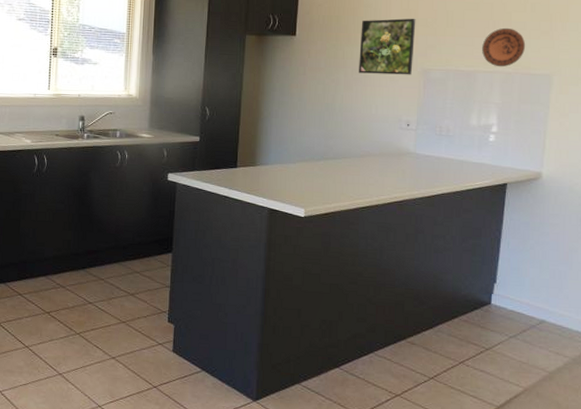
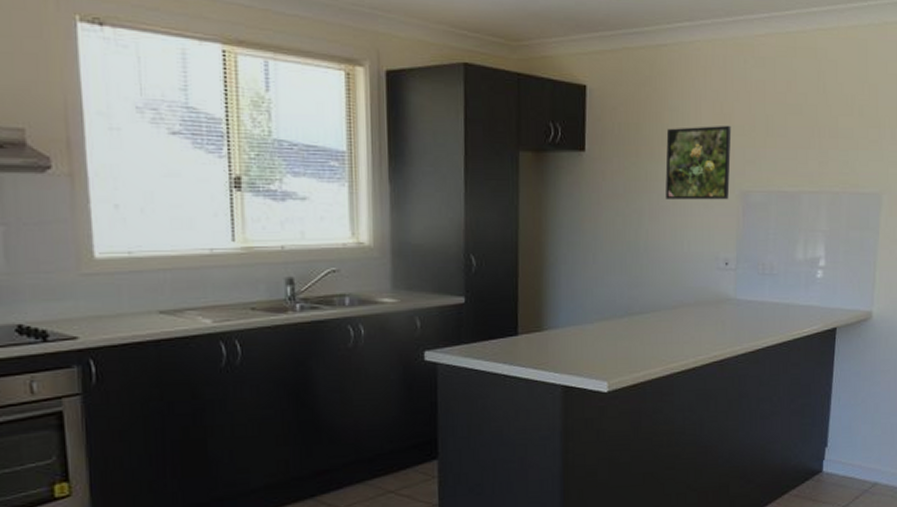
decorative plate: present [482,27,526,67] -> none [807,136,854,186]

